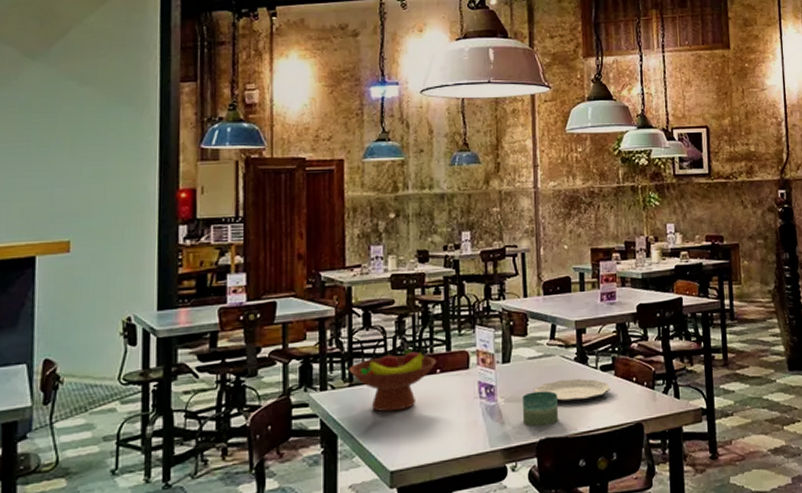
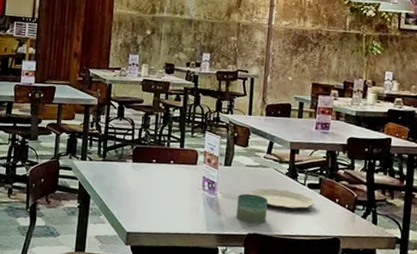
fruit bowl: present [348,348,436,413] -> none [103,140,171,188]

